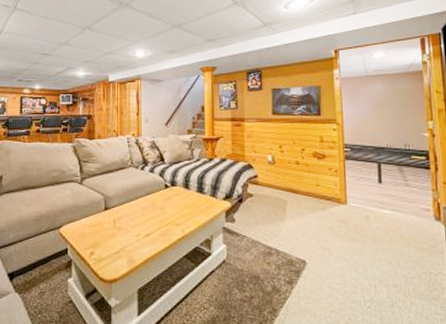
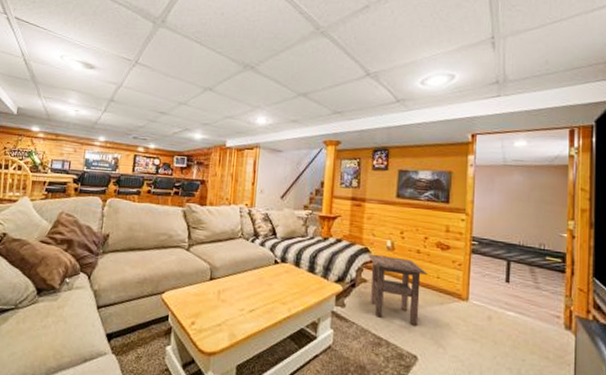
side table: none [252,169,308,232] -> present [368,253,428,326]

